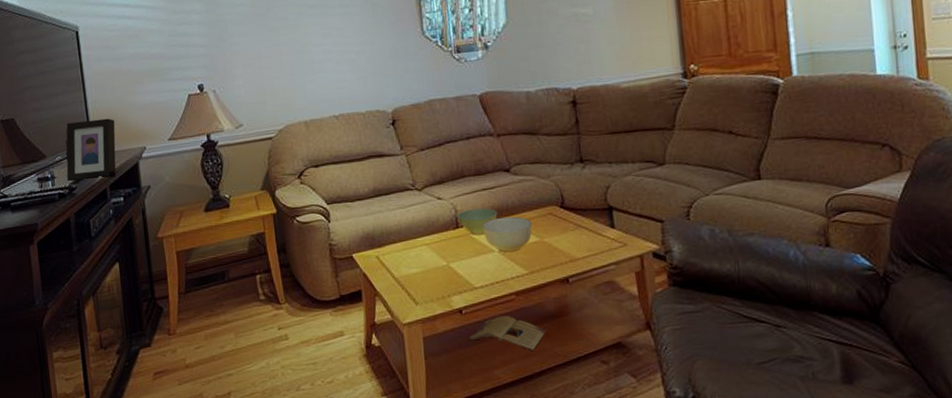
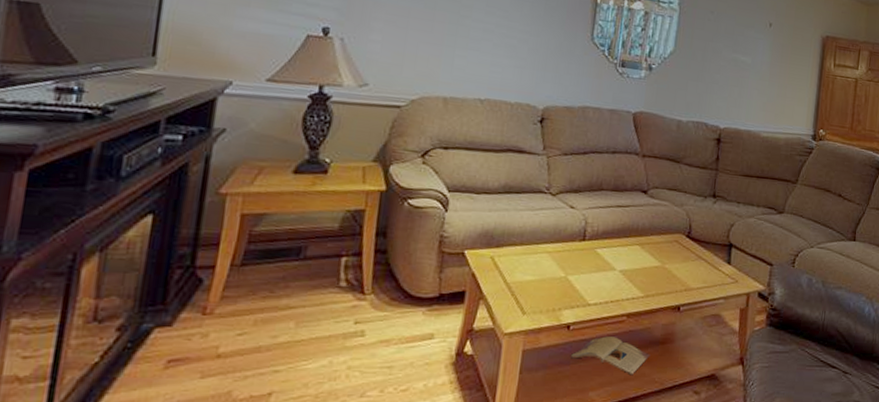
picture frame: present [66,118,116,182] -> none [103,28,197,109]
bowl: present [457,208,498,236] -> none [586,223,627,252]
bowl: present [482,216,532,253] -> none [609,236,657,274]

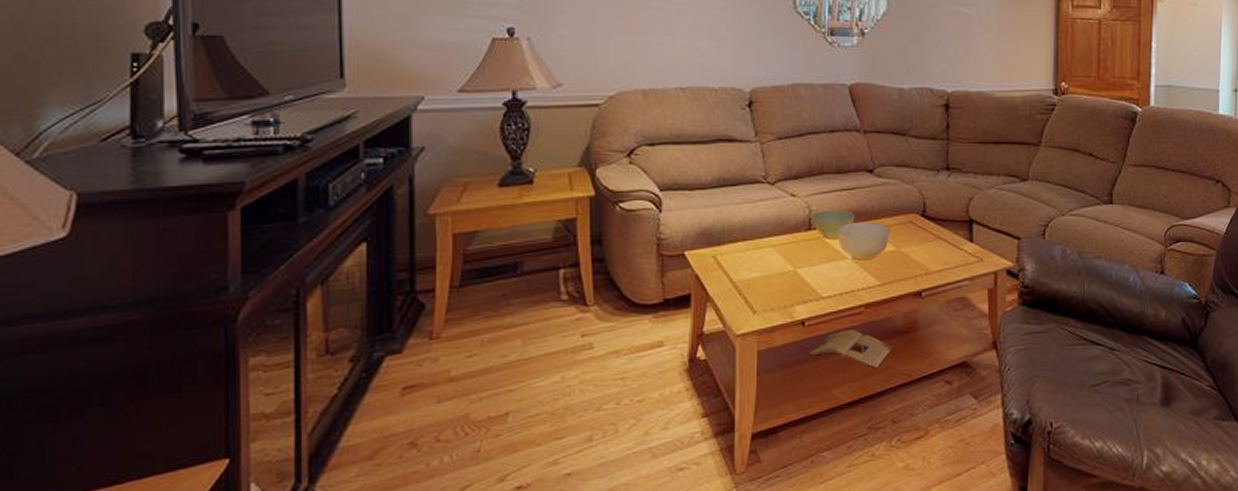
bowl: none [586,223,627,252] -> present [811,210,855,241]
bowl: none [609,236,657,274] -> present [837,221,890,261]

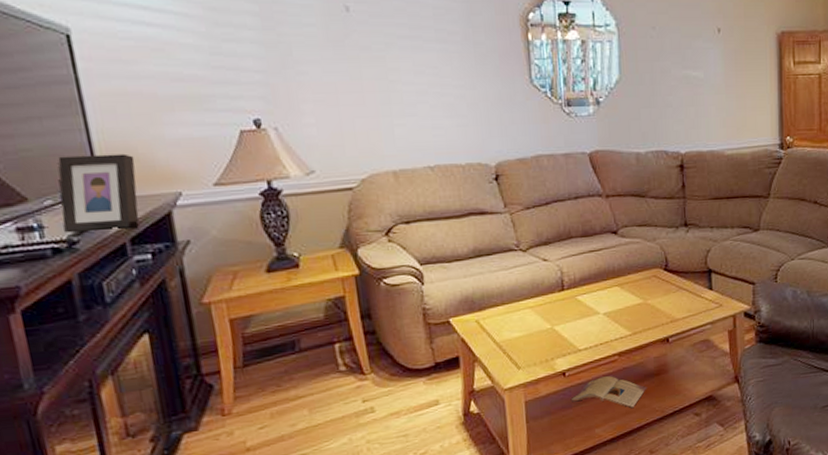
picture frame: none [300,52,382,131] -> present [58,153,140,233]
bowl: present [811,210,855,241] -> none [563,270,604,299]
bowl: present [837,221,890,261] -> none [588,278,637,315]

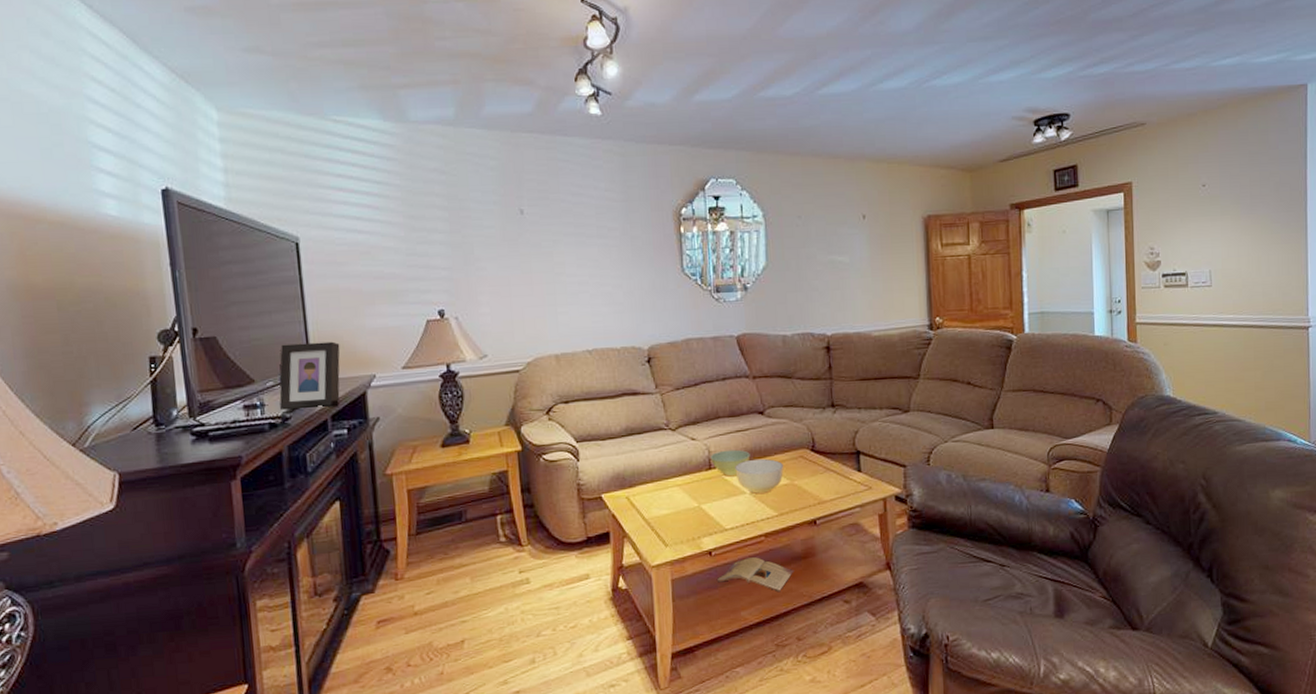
bowl: none [563,270,604,299] -> present [710,449,750,478]
bowl: none [588,278,637,315] -> present [735,458,783,495]

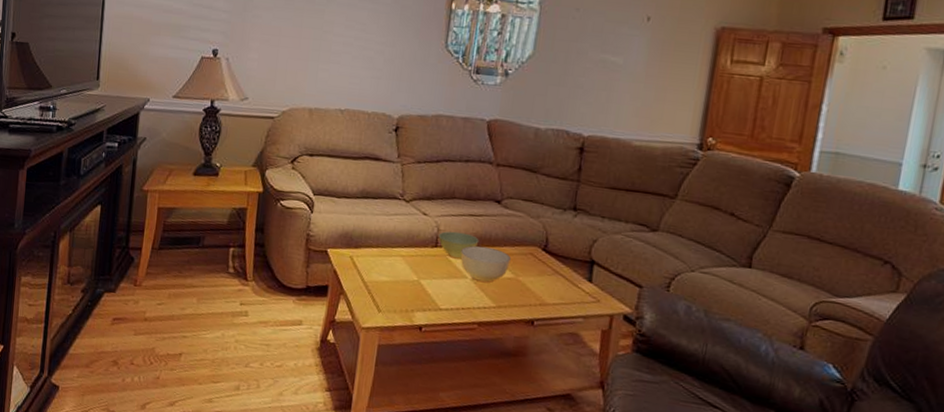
picture frame: present [279,341,340,411] -> none [68,58,125,122]
magazine: present [717,557,794,592] -> none [422,341,502,383]

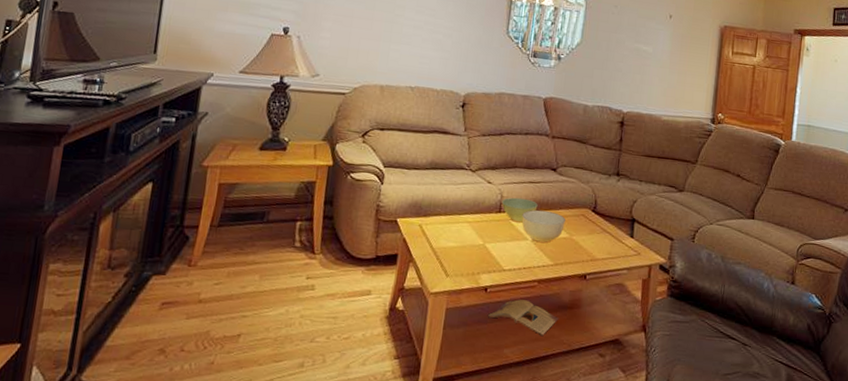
magazine: none [422,341,502,383] -> present [488,299,559,337]

